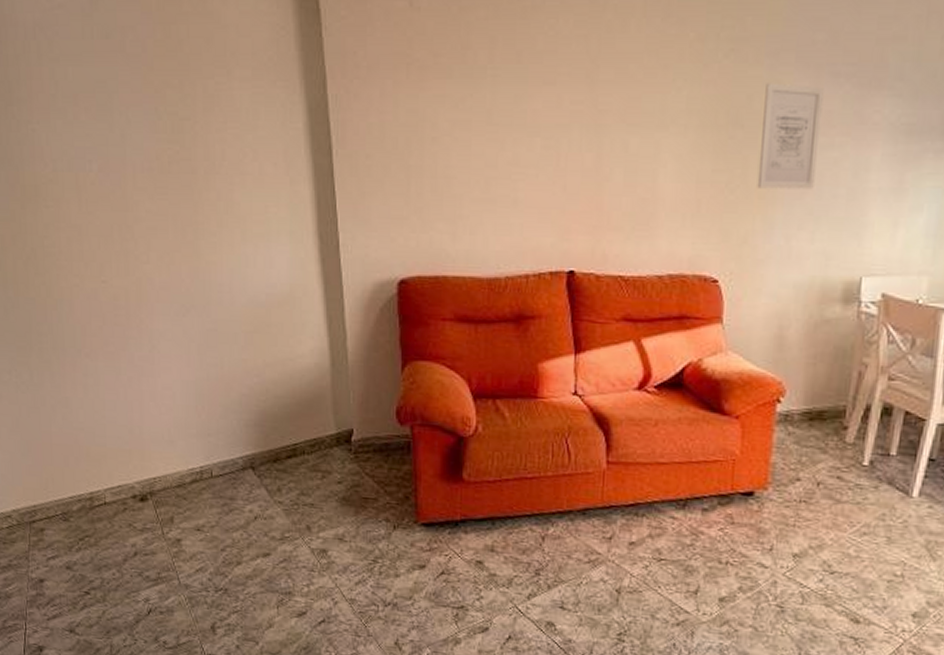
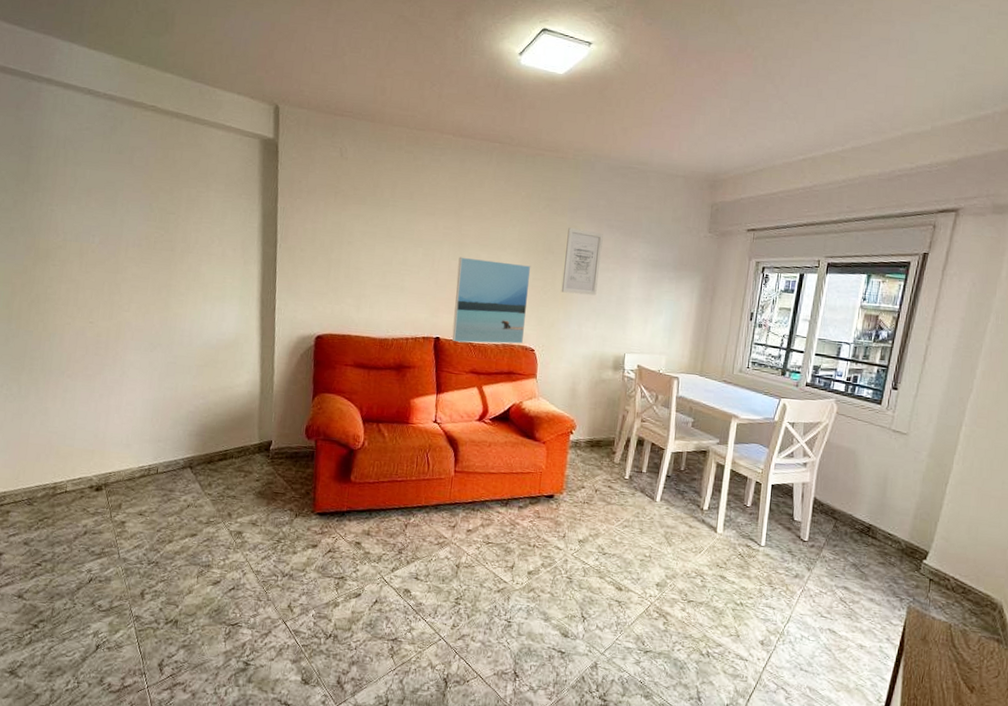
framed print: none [592,146,709,277] -> present [451,257,531,344]

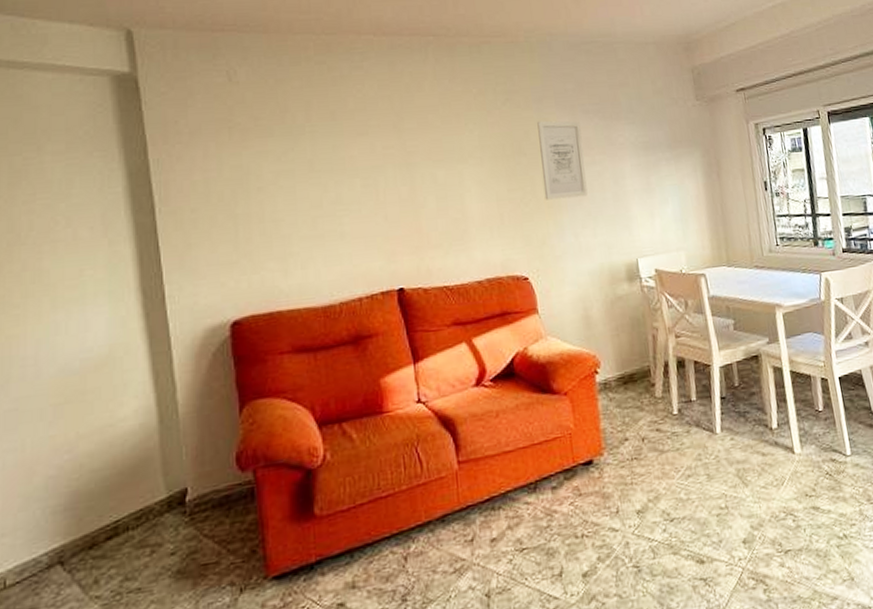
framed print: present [451,257,531,344] -> none [409,175,513,289]

